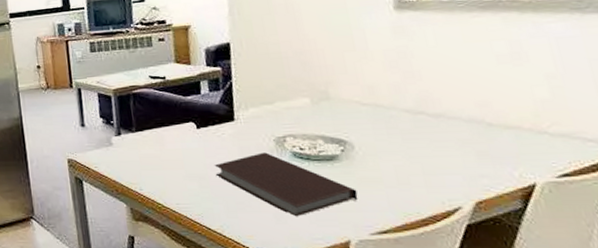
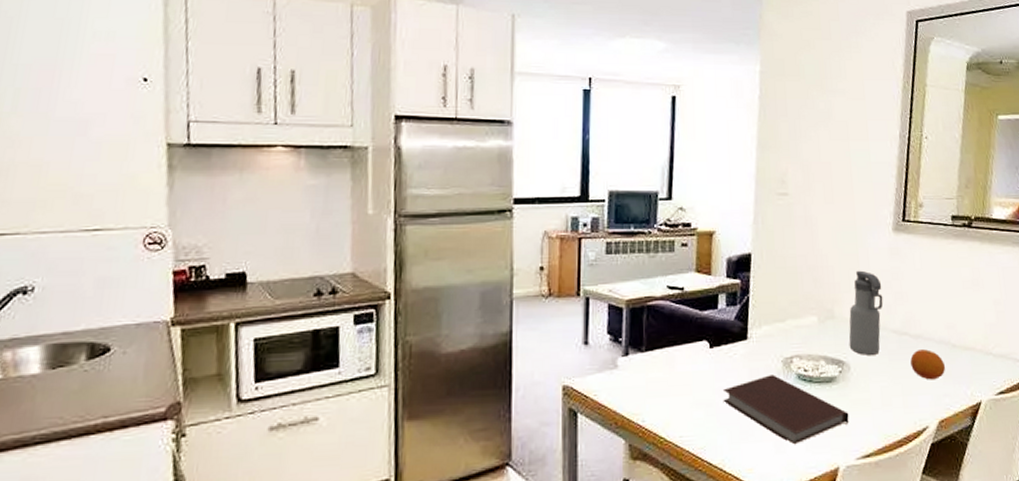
water bottle: none [347,51,390,135] -> present [848,270,884,355]
fruit: none [430,128,480,160] -> present [910,349,945,380]

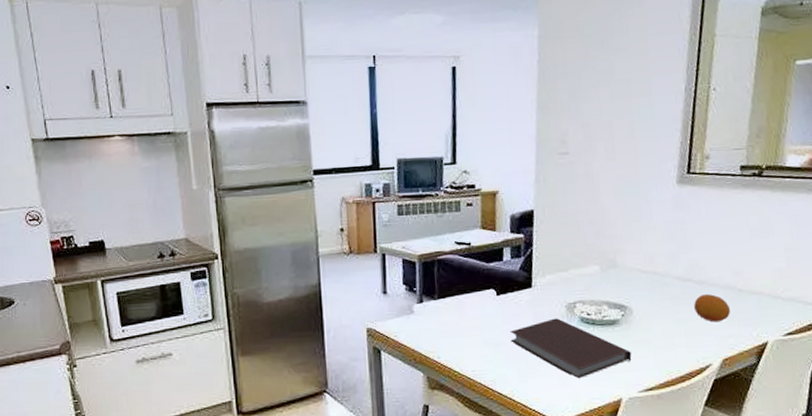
water bottle: present [848,270,884,355] -> none [631,222,667,300]

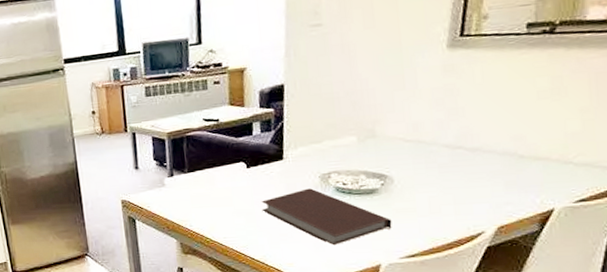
fruit: present [694,294,730,322] -> none [465,161,508,190]

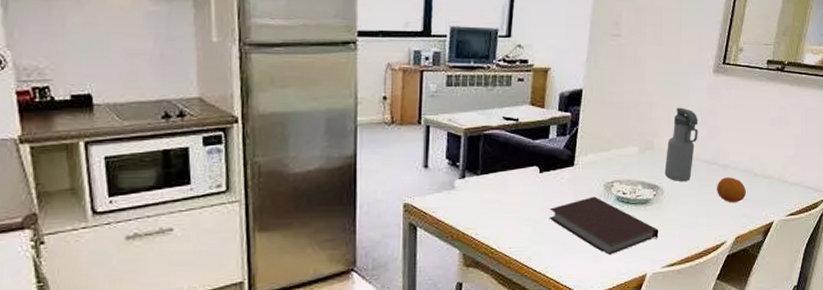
water bottle: none [392,90,434,169] -> present [664,107,698,181]
fruit: none [465,161,508,190] -> present [717,177,746,203]

